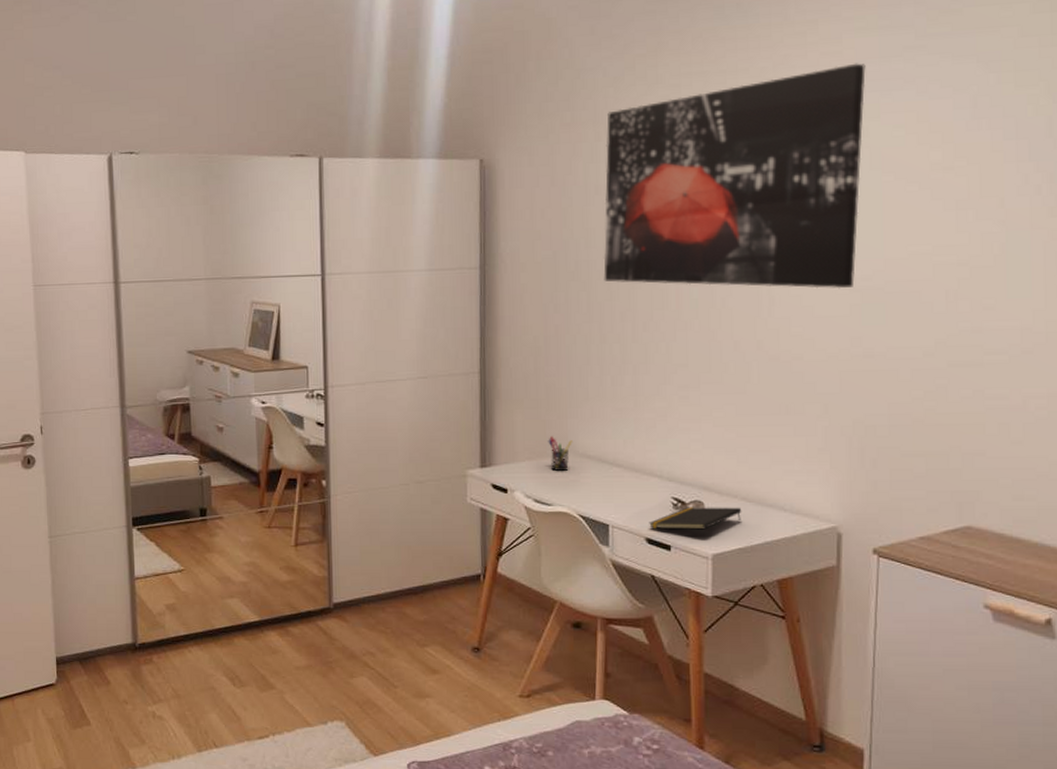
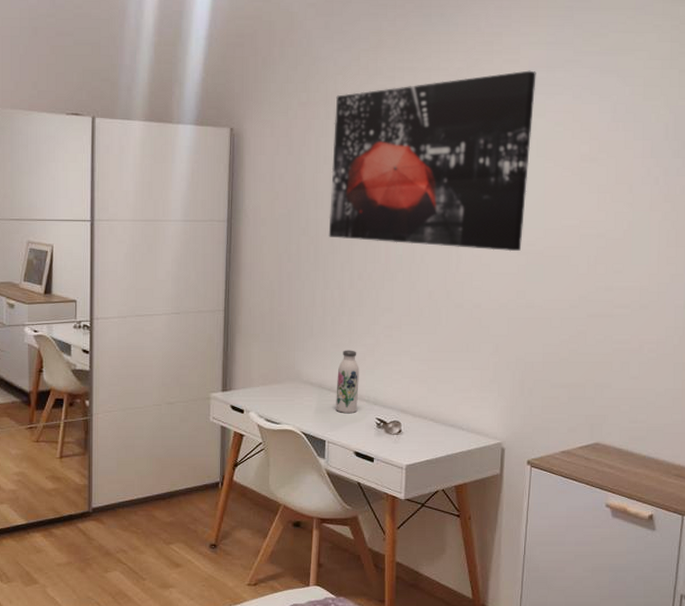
pen holder: present [548,435,572,472] -> none [278,365,298,396]
water bottle: none [620,415,649,493] -> present [336,350,359,414]
notepad: present [649,507,742,530] -> none [357,426,430,445]

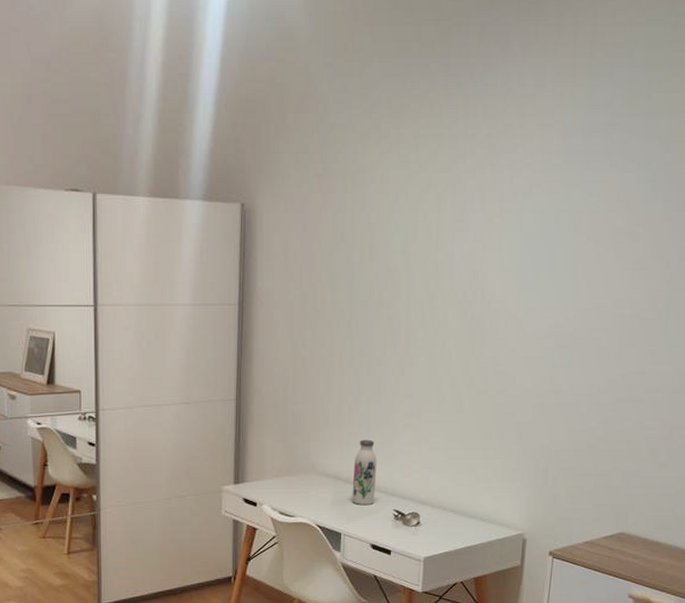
wall art: present [328,70,536,252] -> none [346,136,571,334]

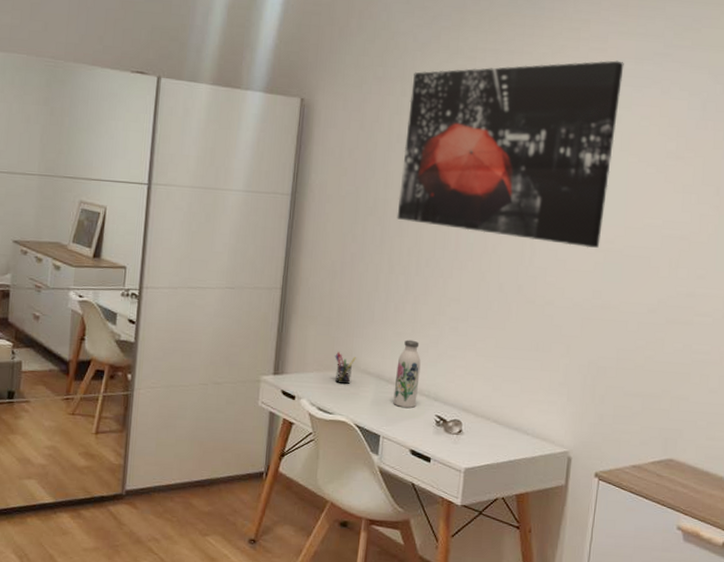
pen holder: none [293,456,313,488] -> present [335,351,356,385]
wall art: none [346,136,571,334] -> present [397,60,624,248]

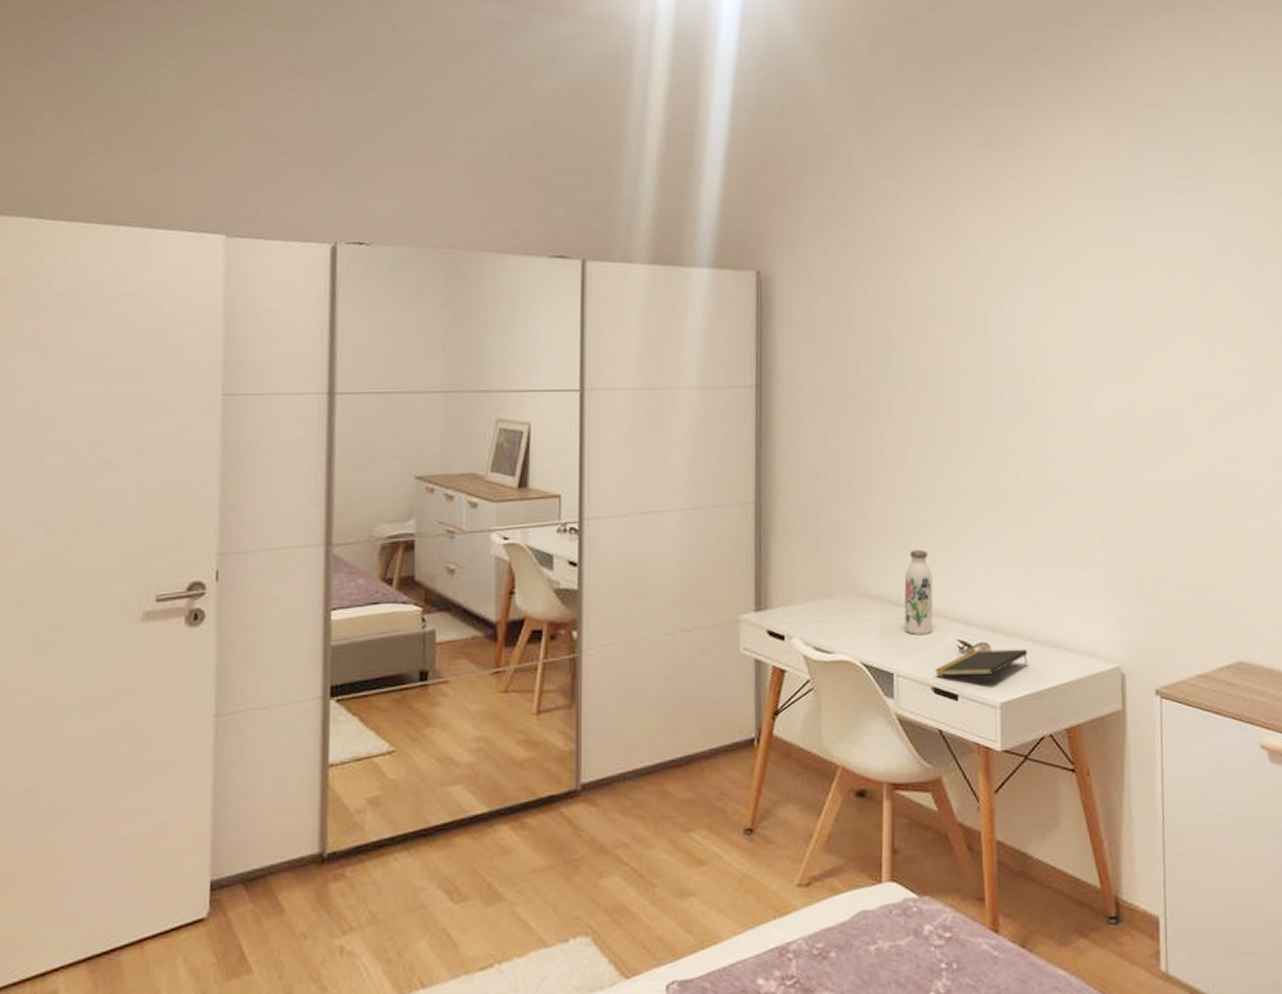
pen holder: present [335,351,356,385] -> none [828,573,854,614]
wall art: present [397,60,624,248] -> none [883,198,1124,417]
notepad: none [414,425,493,446] -> present [935,648,1028,676]

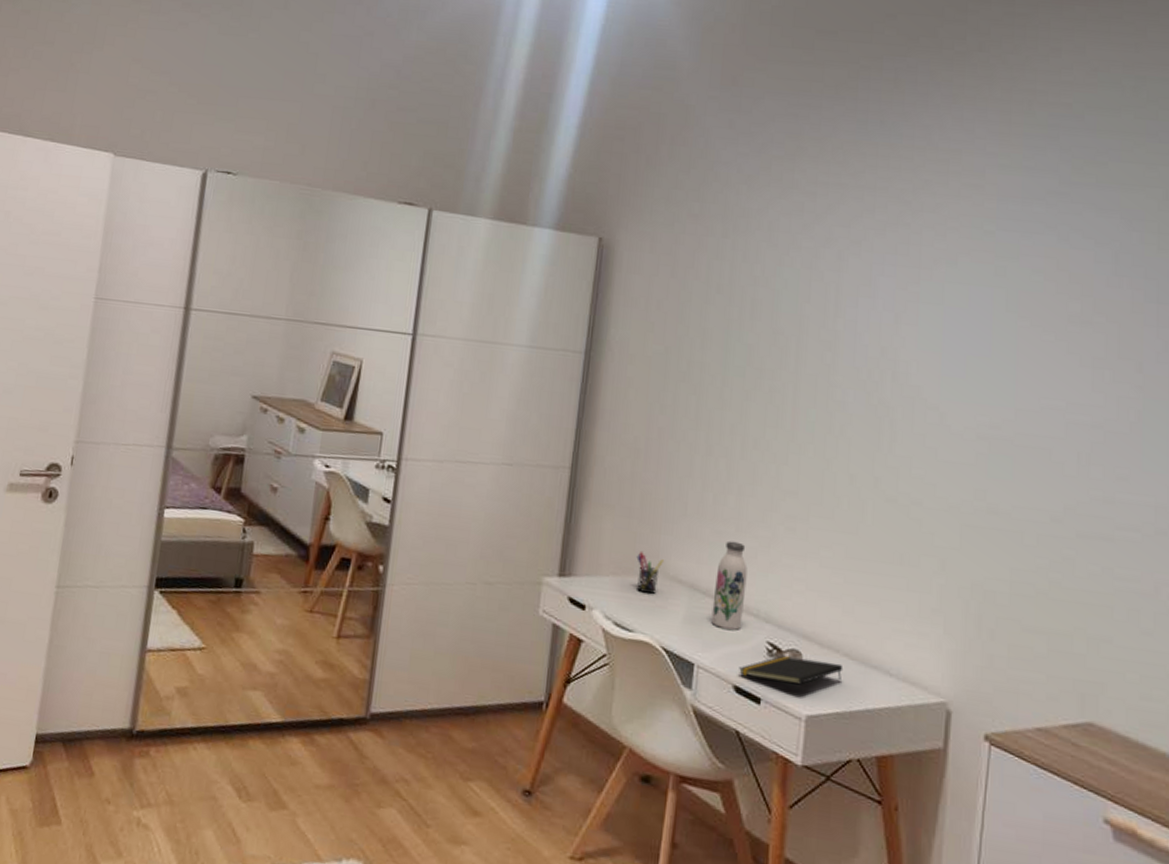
pen holder: none [828,573,854,614] -> present [636,550,664,595]

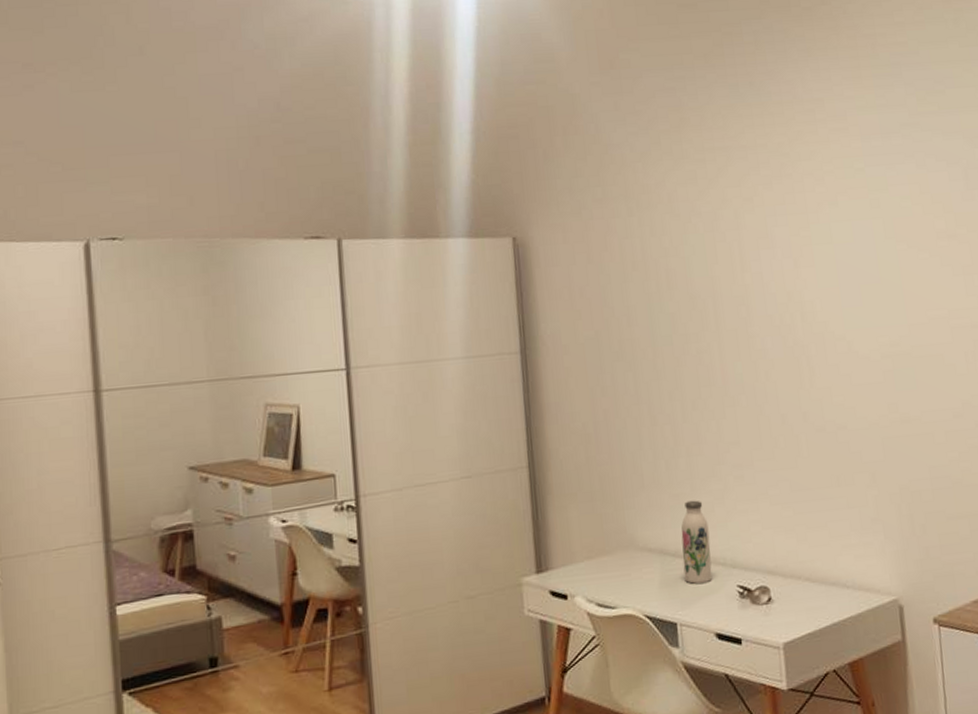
pen holder: present [636,550,664,595] -> none [606,530,632,570]
notepad: present [739,655,844,685] -> none [717,588,807,622]

